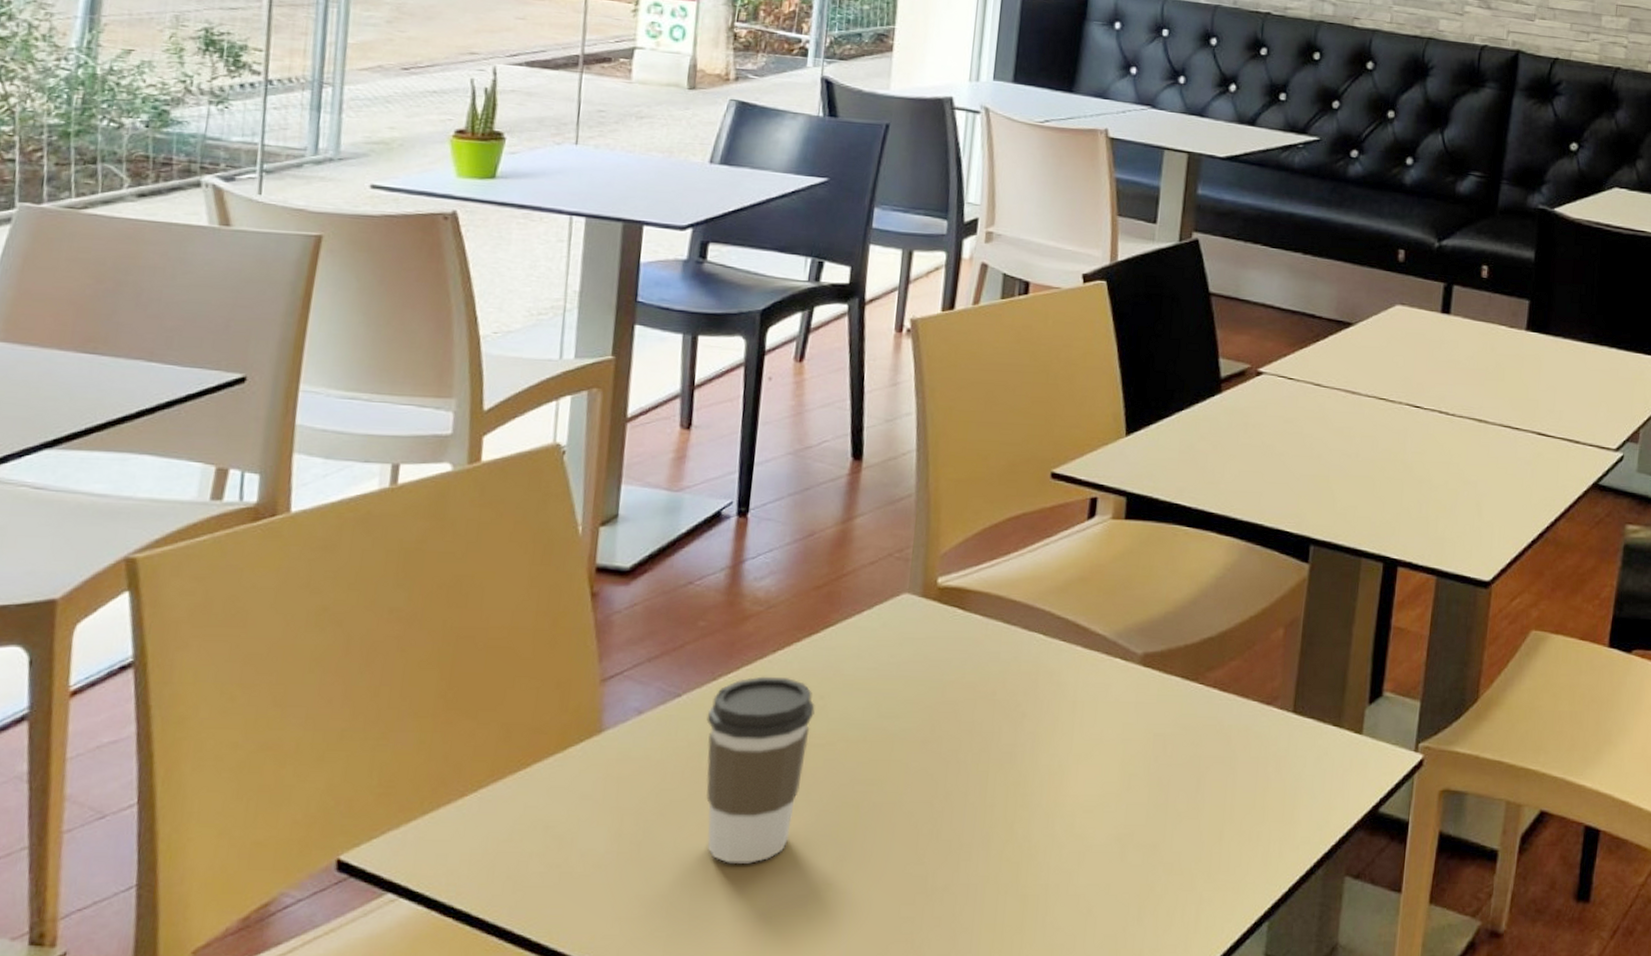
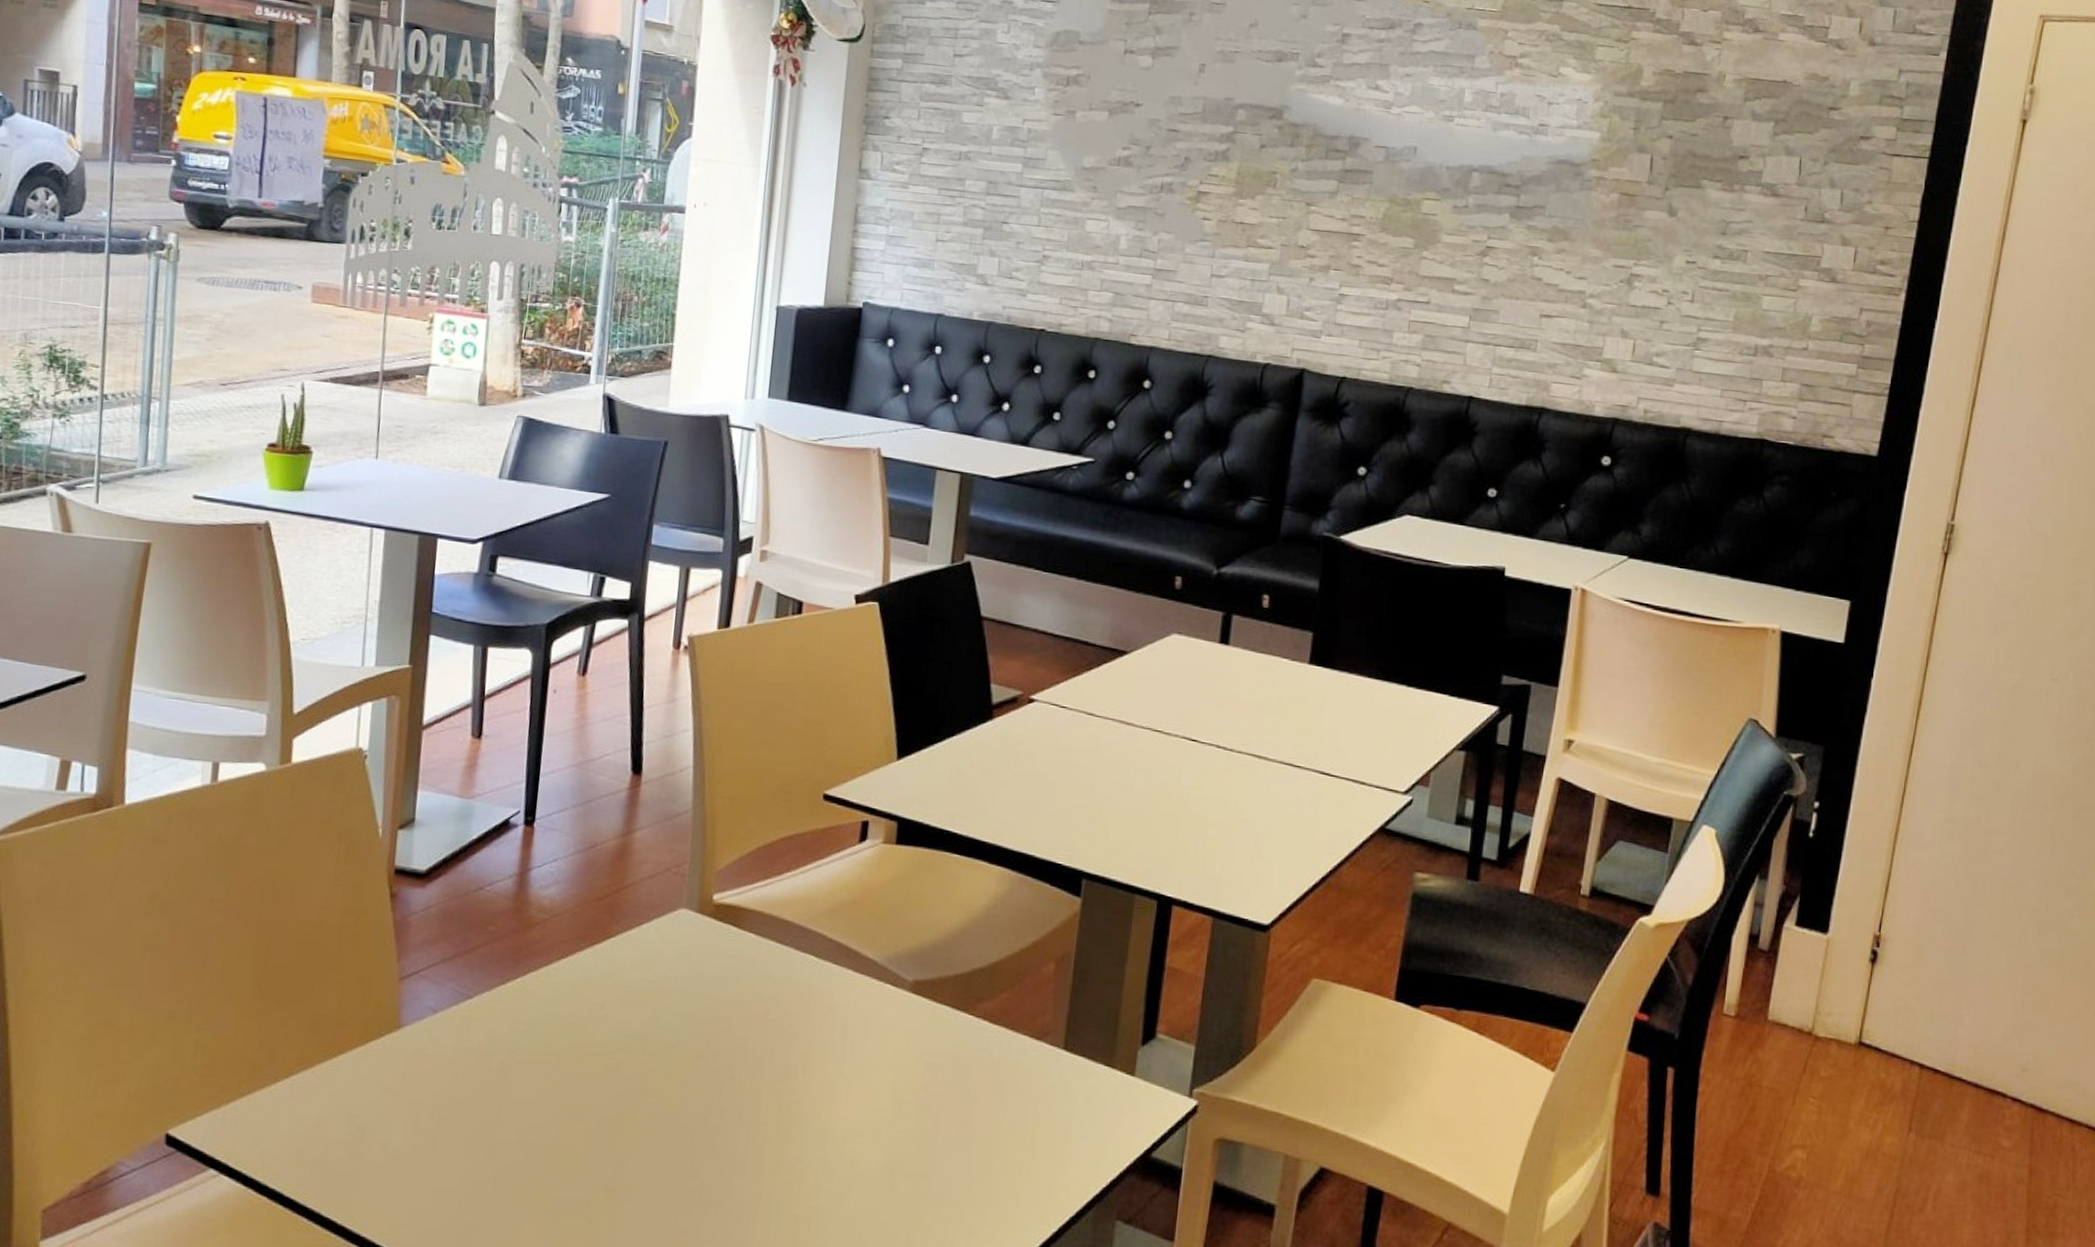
coffee cup: present [706,676,815,863] -> none [495,982,597,1165]

